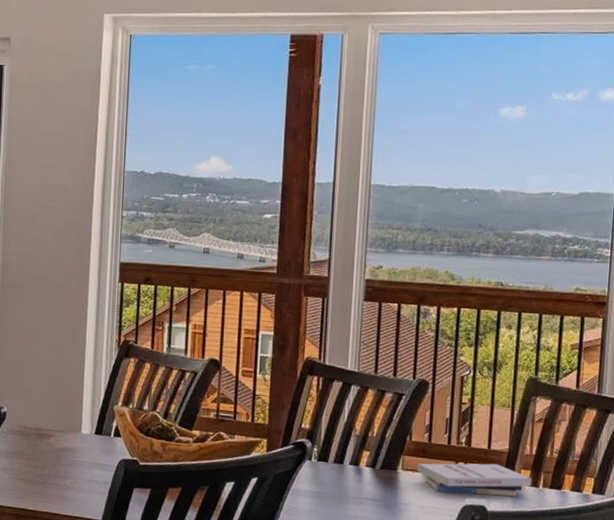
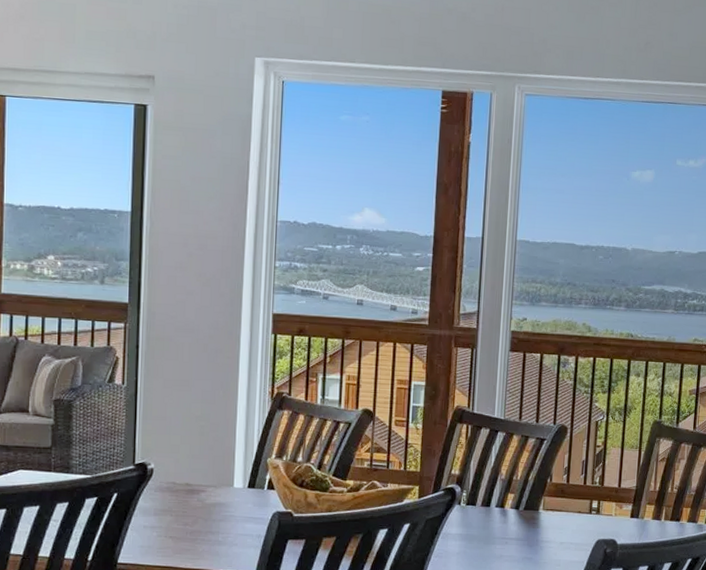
books: present [416,463,533,496] -> none [556,500,656,530]

